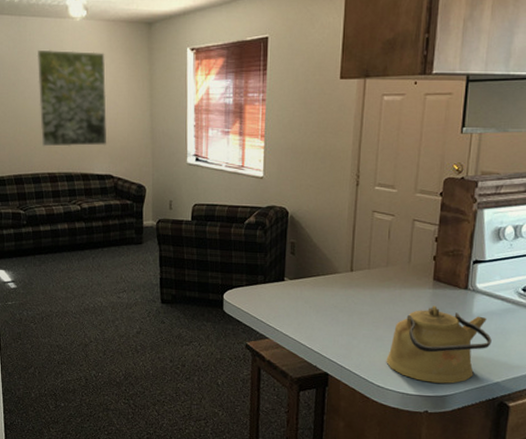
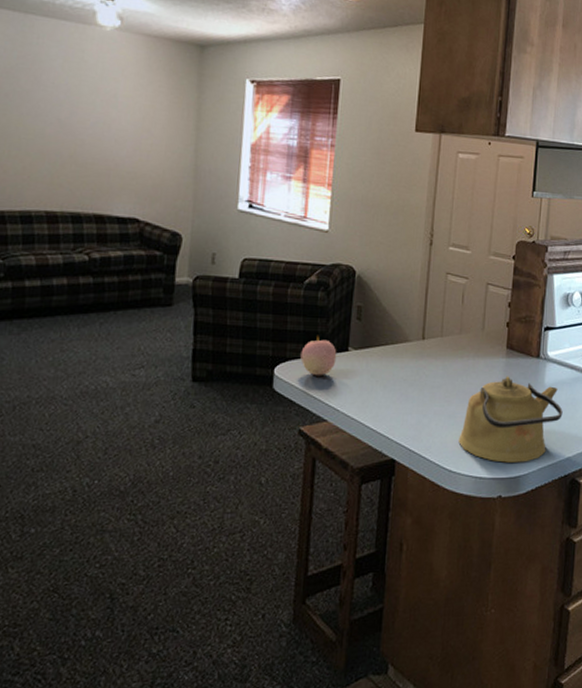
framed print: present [37,49,107,147] -> none [40,57,141,183]
apple: none [244,267,275,302] -> present [300,335,337,376]

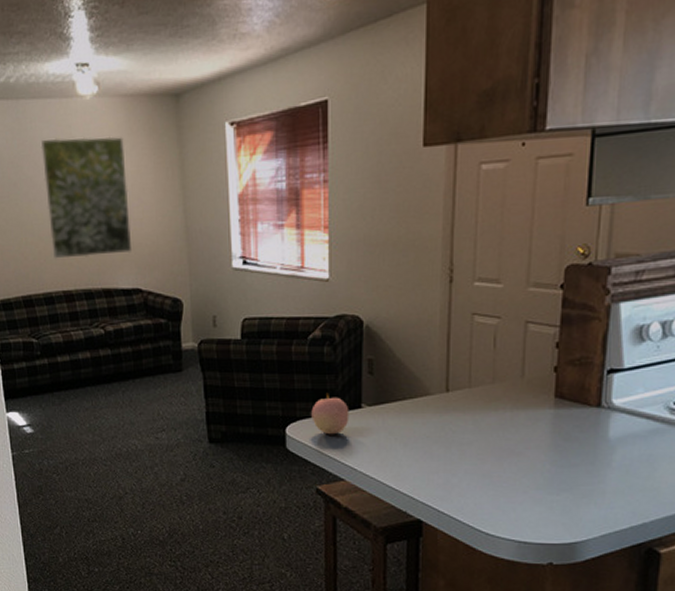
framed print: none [40,57,141,183] -> present [40,136,133,259]
kettle: present [458,376,563,463] -> none [496,430,635,528]

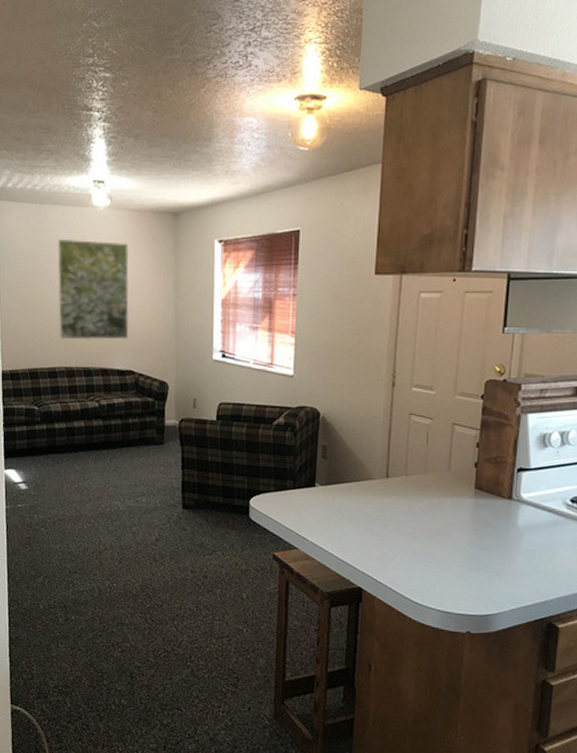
apple: present [311,392,349,435] -> none [272,471,305,509]

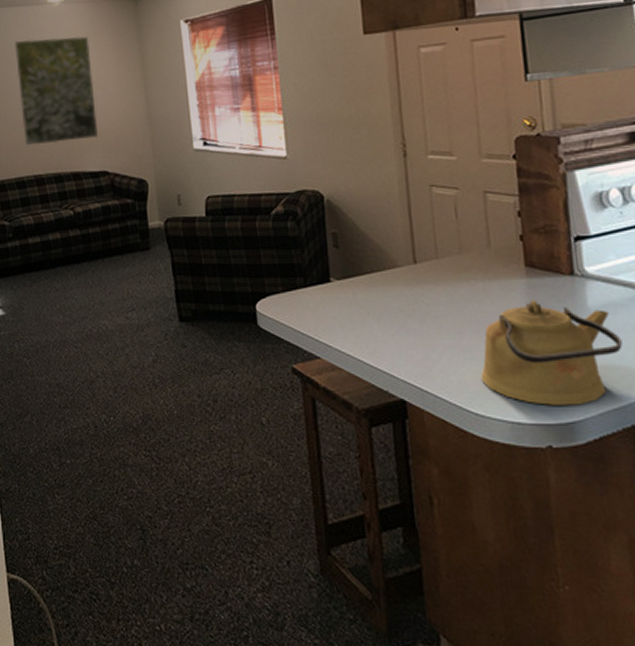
kettle: none [424,516,539,602] -> present [481,300,623,405]

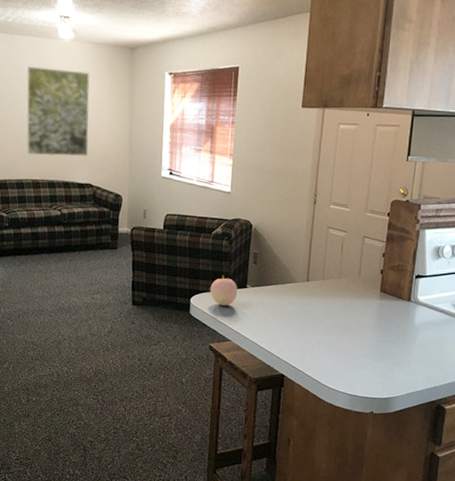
apple: none [280,267,319,311] -> present [210,274,238,306]
kettle: present [481,300,623,405] -> none [337,315,431,387]

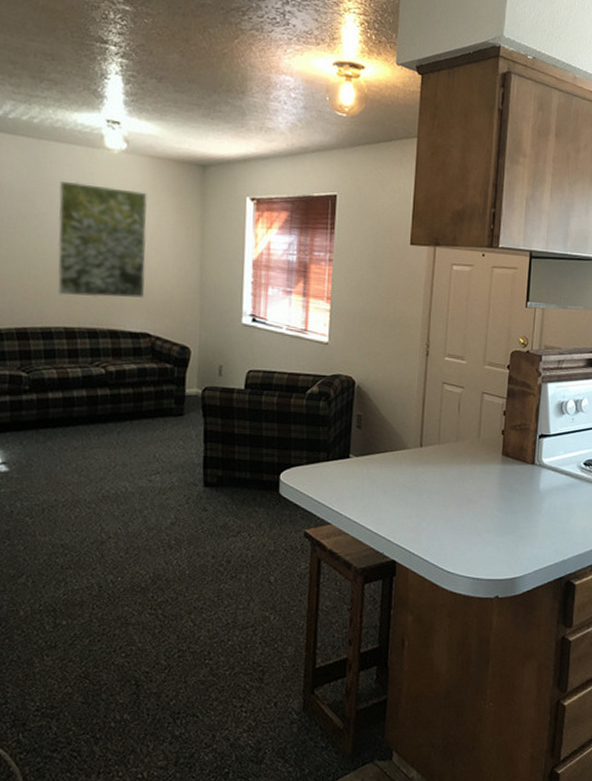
apple: present [210,274,238,306] -> none [304,443,339,482]

